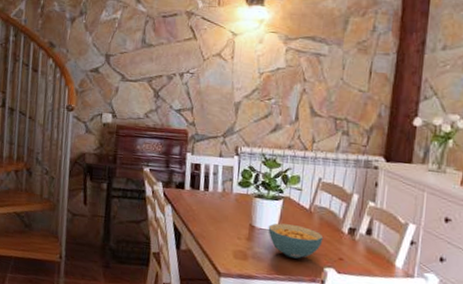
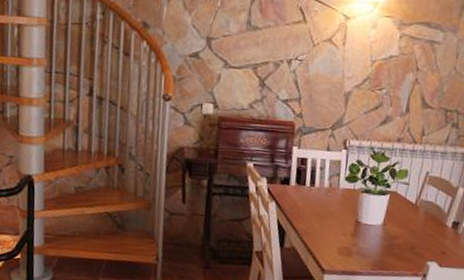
cereal bowl: present [268,223,324,259] -> none [373,218,428,254]

